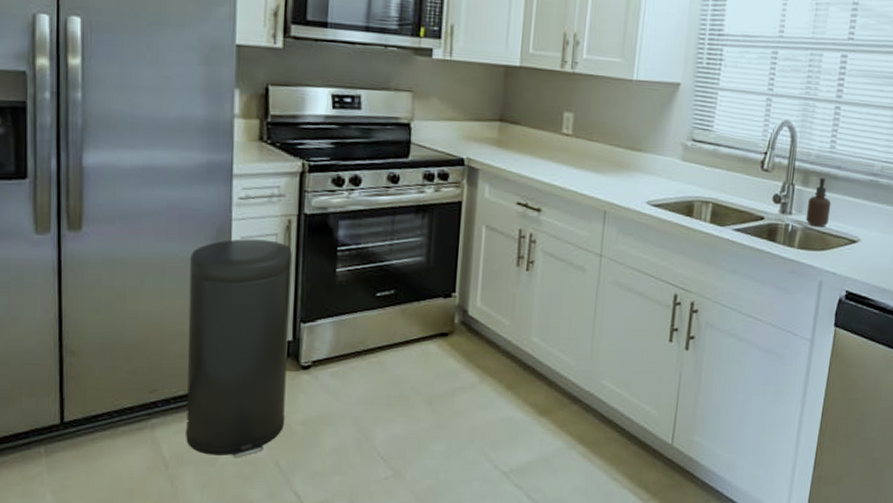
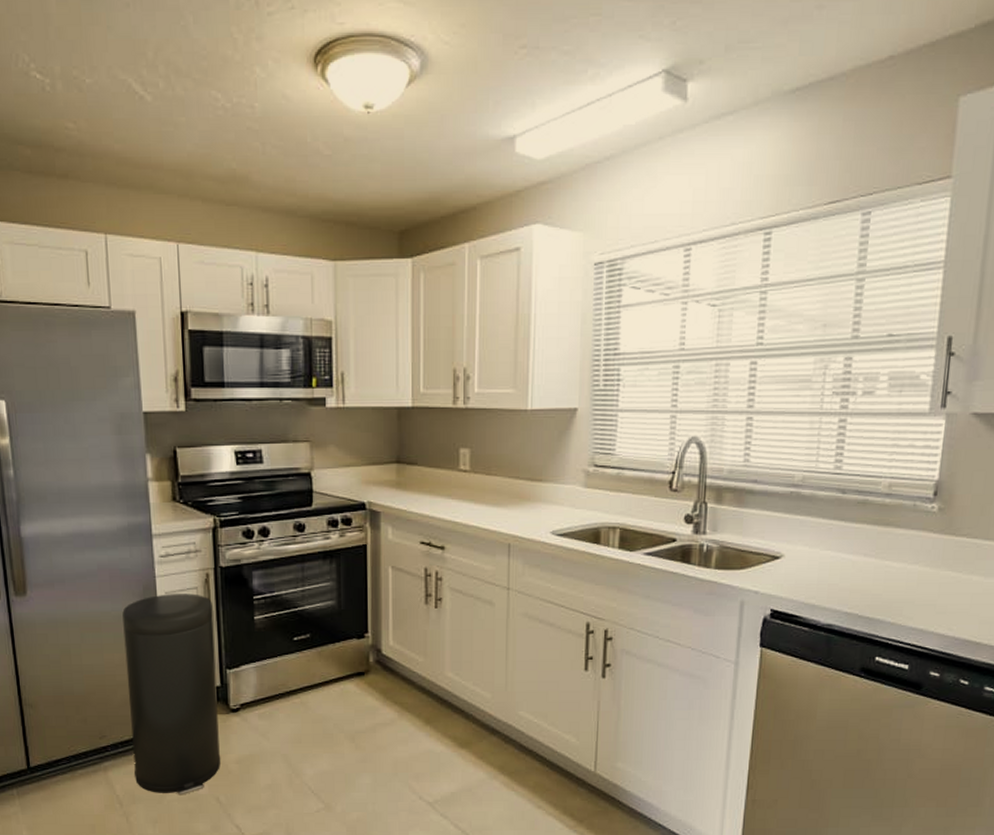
soap dispenser: present [805,178,832,227] -> none [721,494,749,545]

